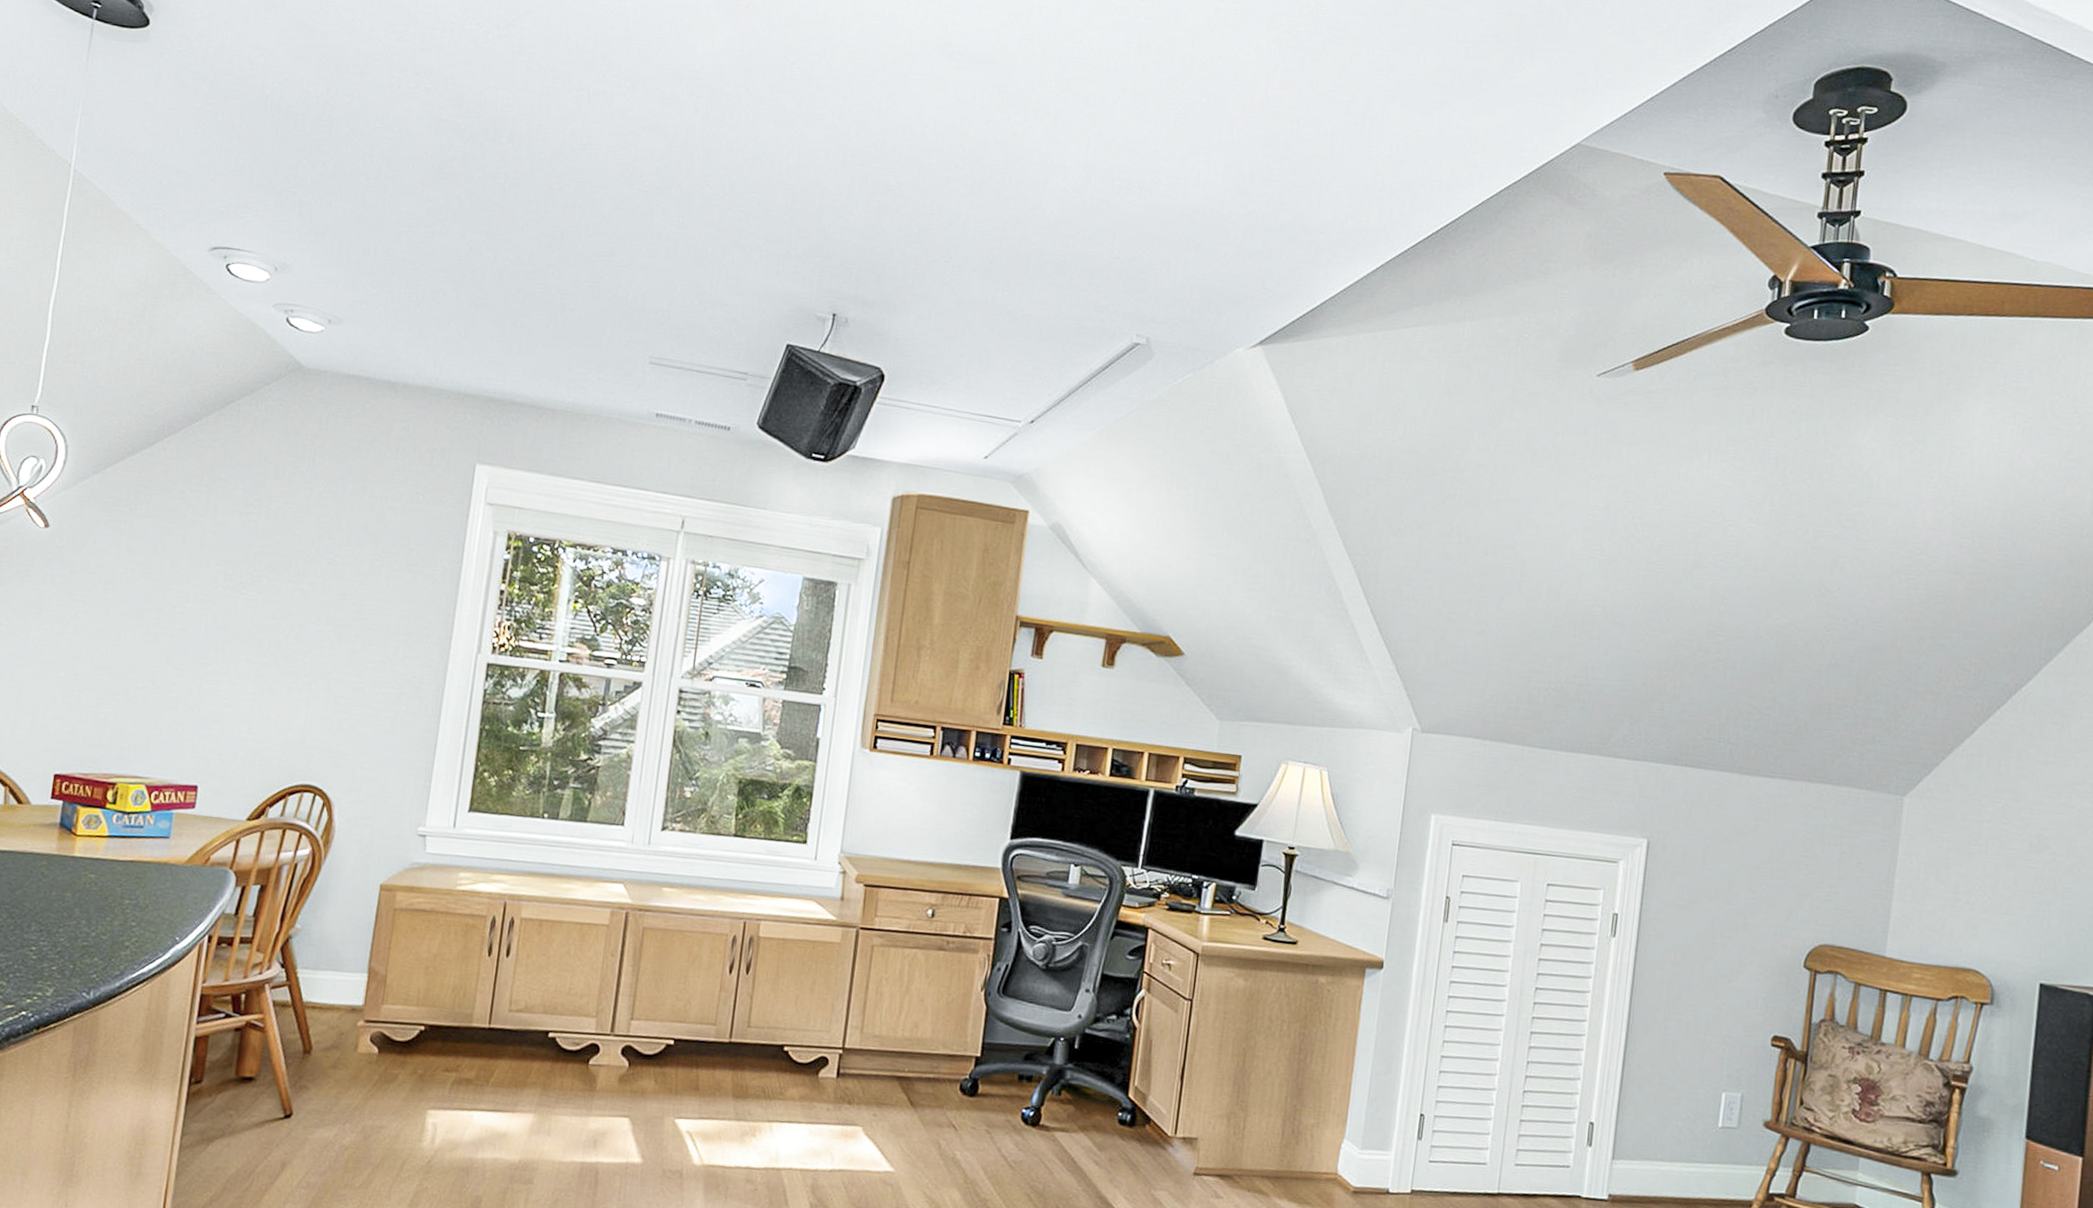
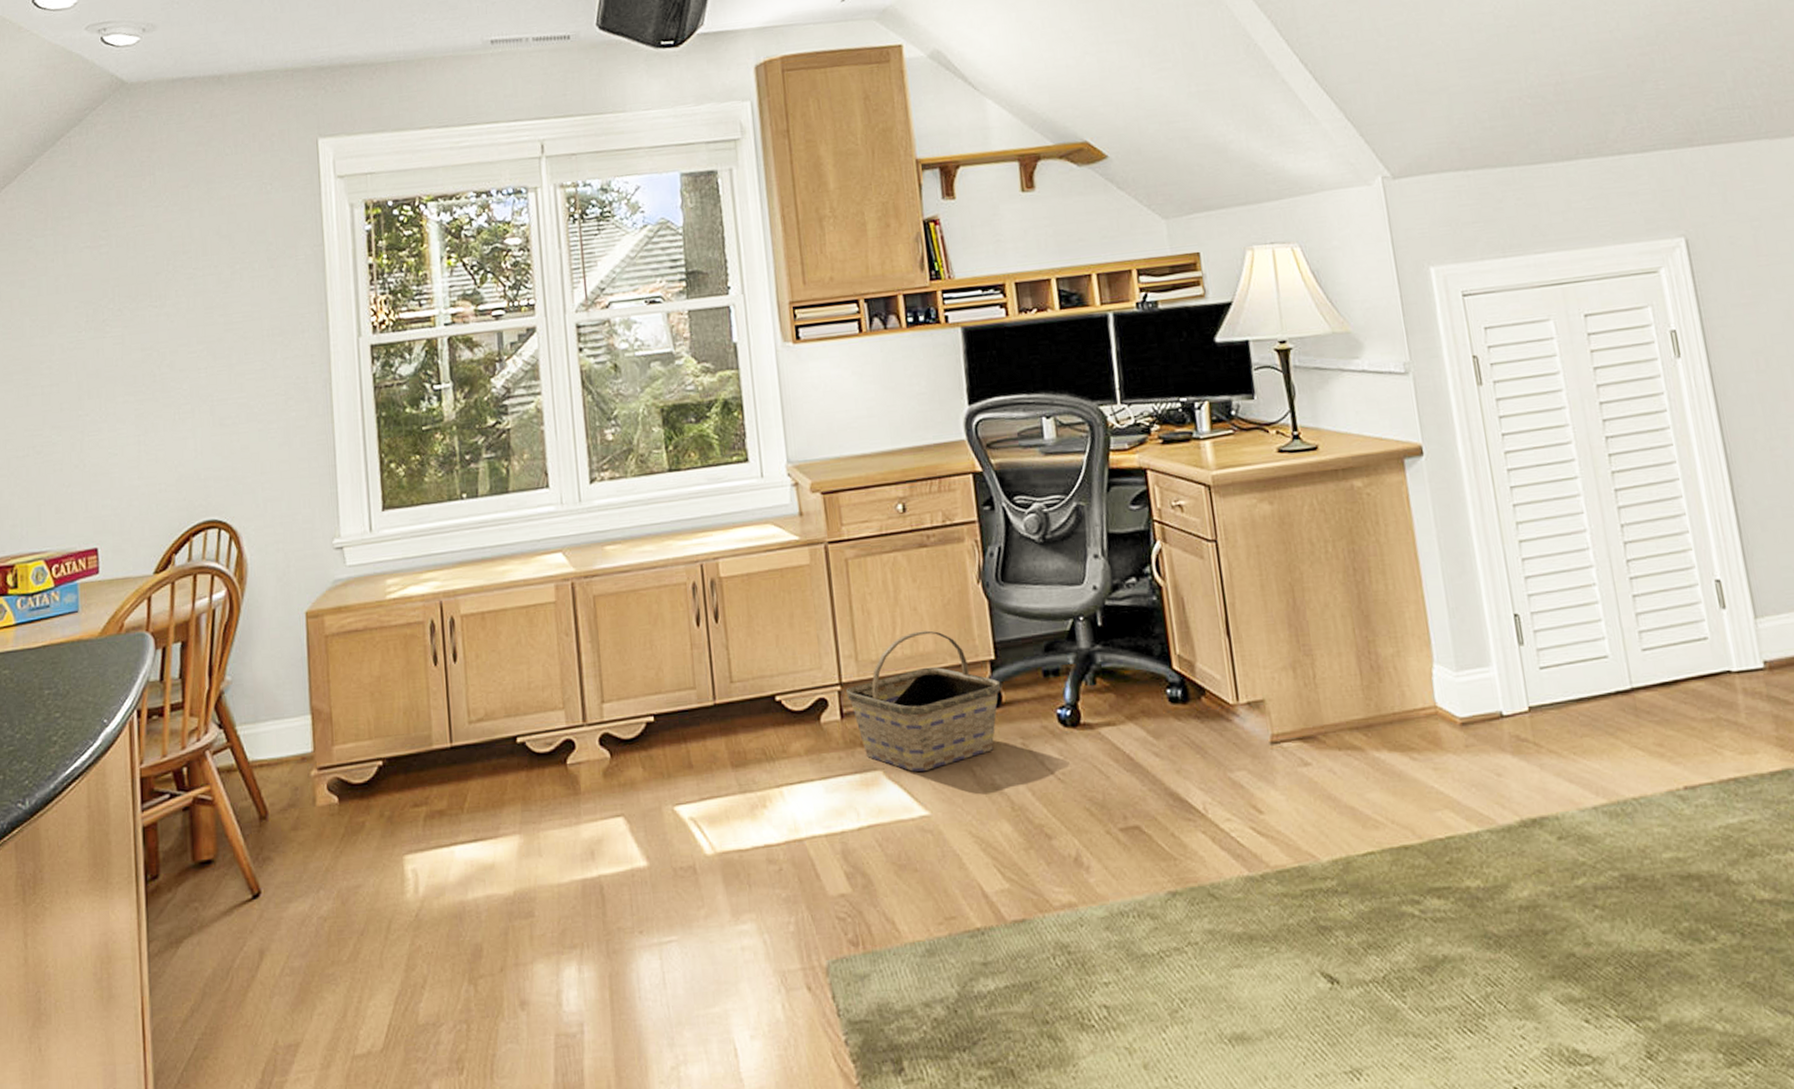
basket: none [846,1019,980,1136] -> present [846,630,1001,772]

